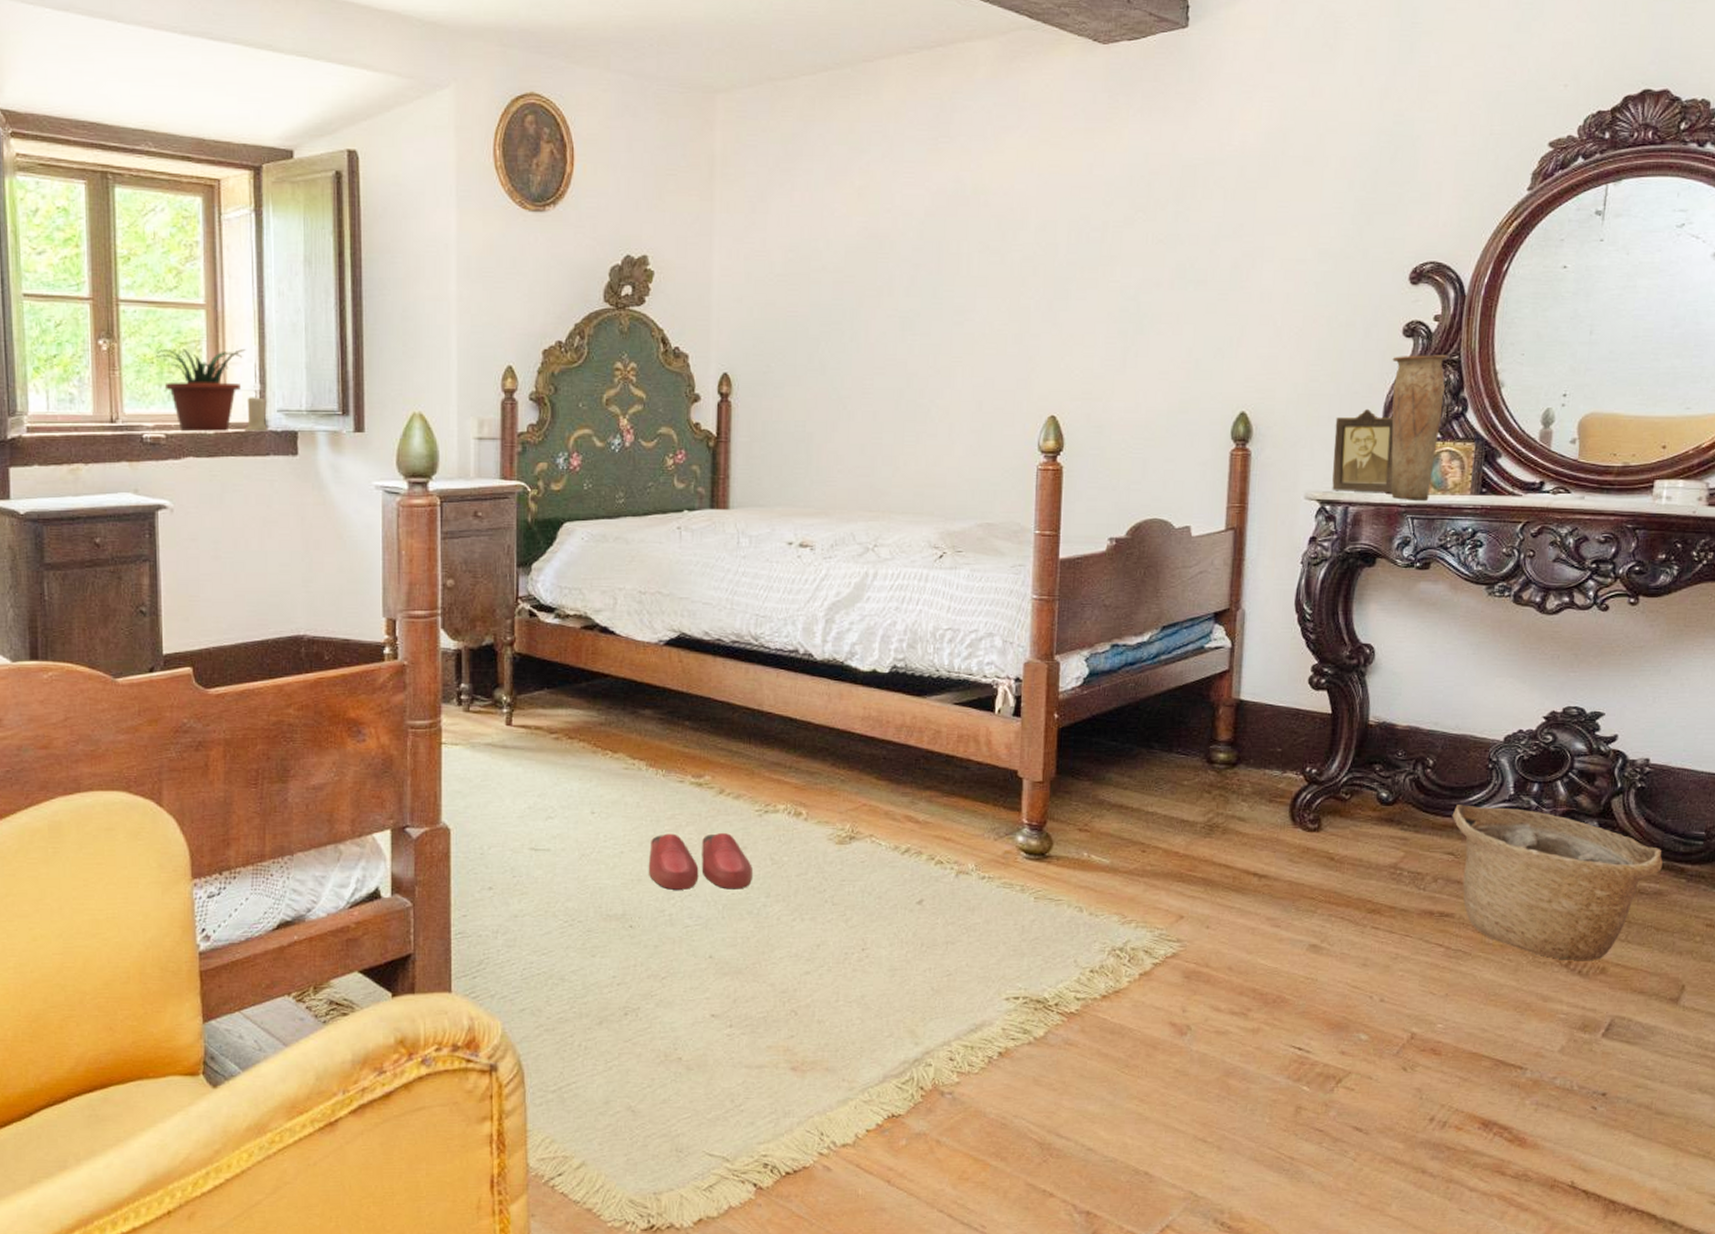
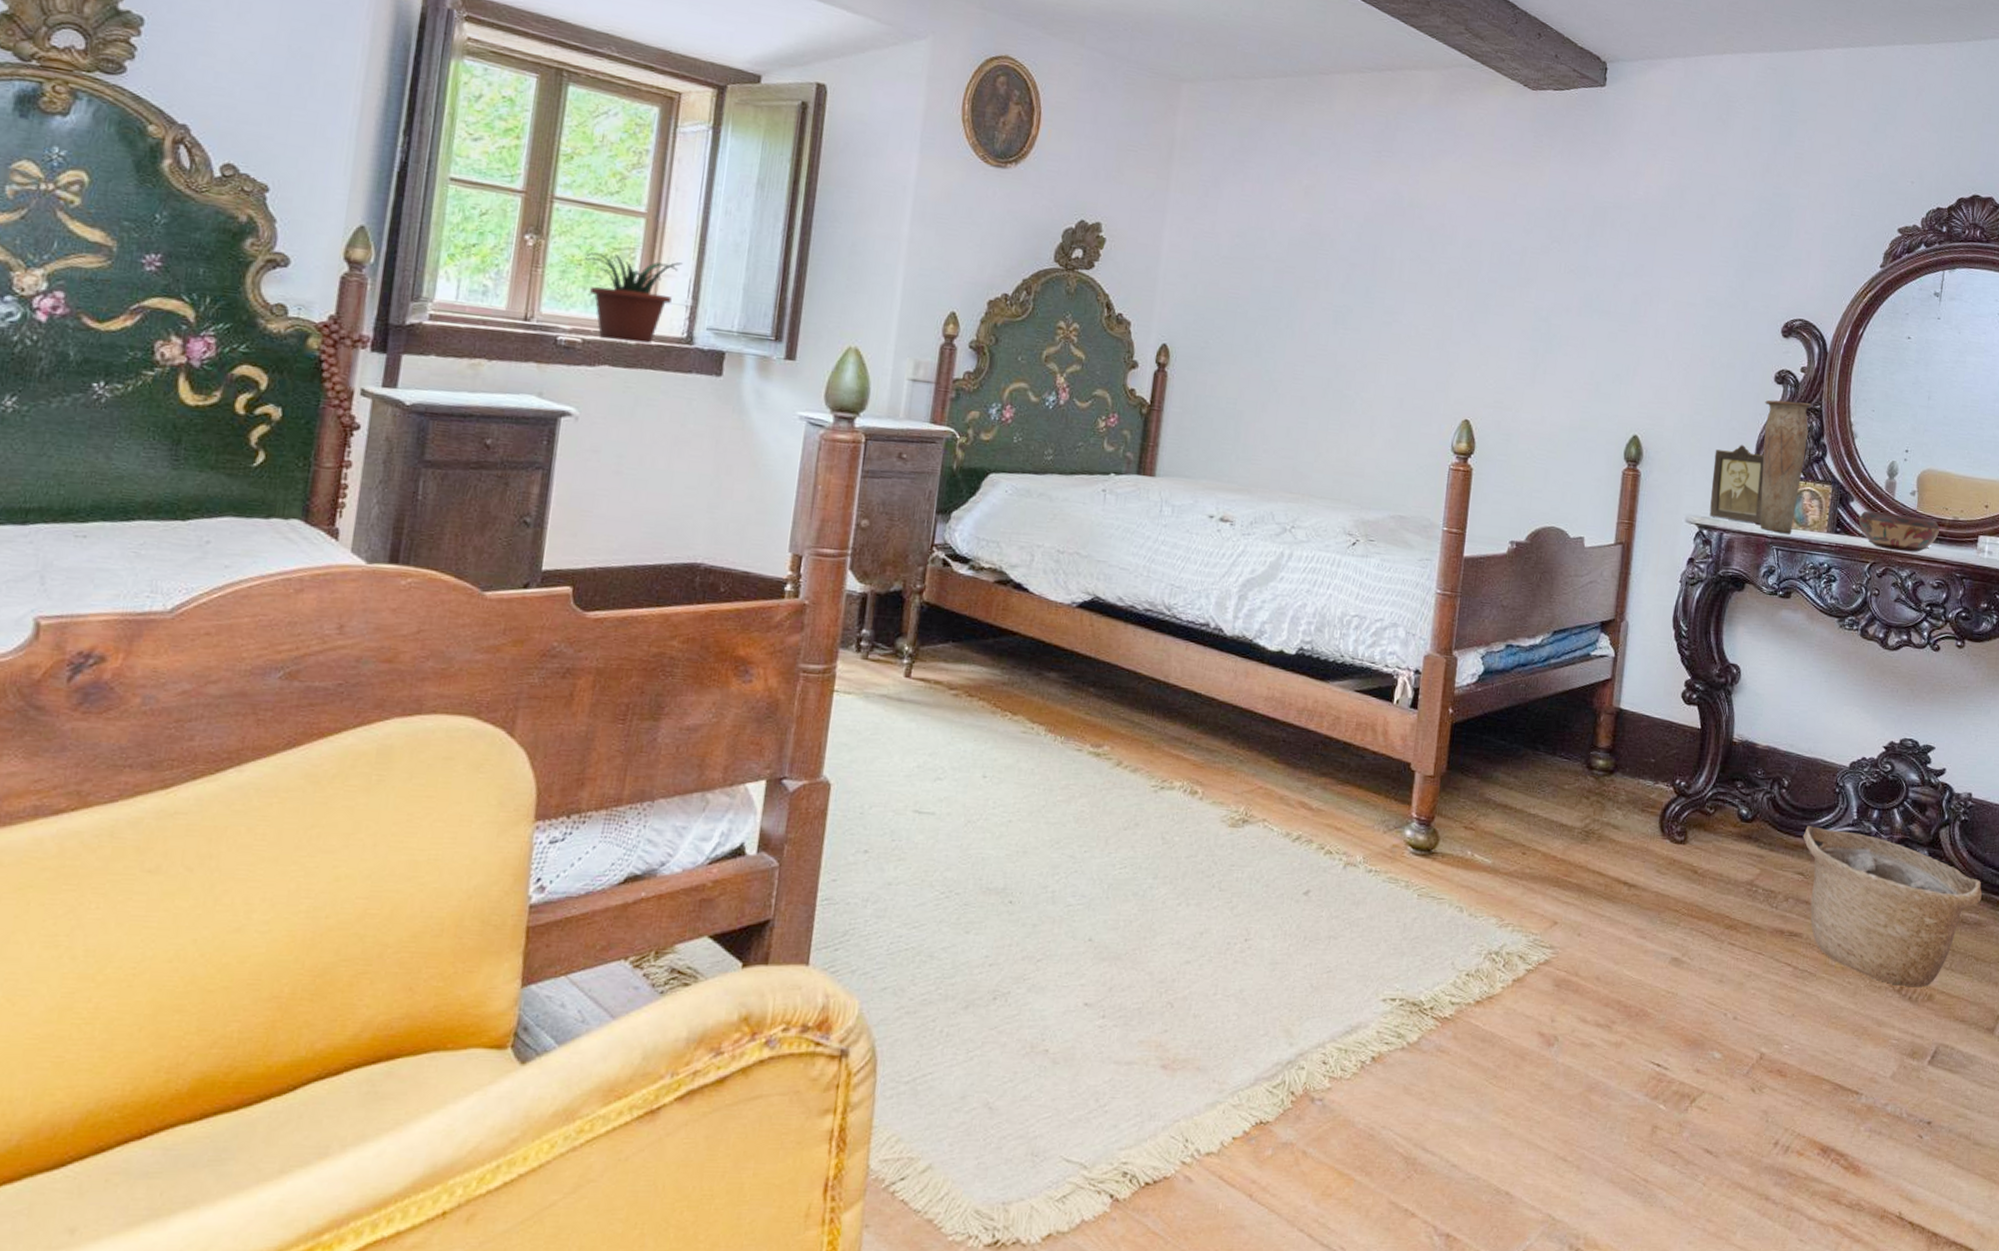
candle: present [244,395,269,431] -> none [668,311,697,349]
slippers: present [648,832,752,890] -> none [1035,804,1143,868]
decorative bowl: none [1508,466,1607,507] -> present [1859,510,1940,553]

